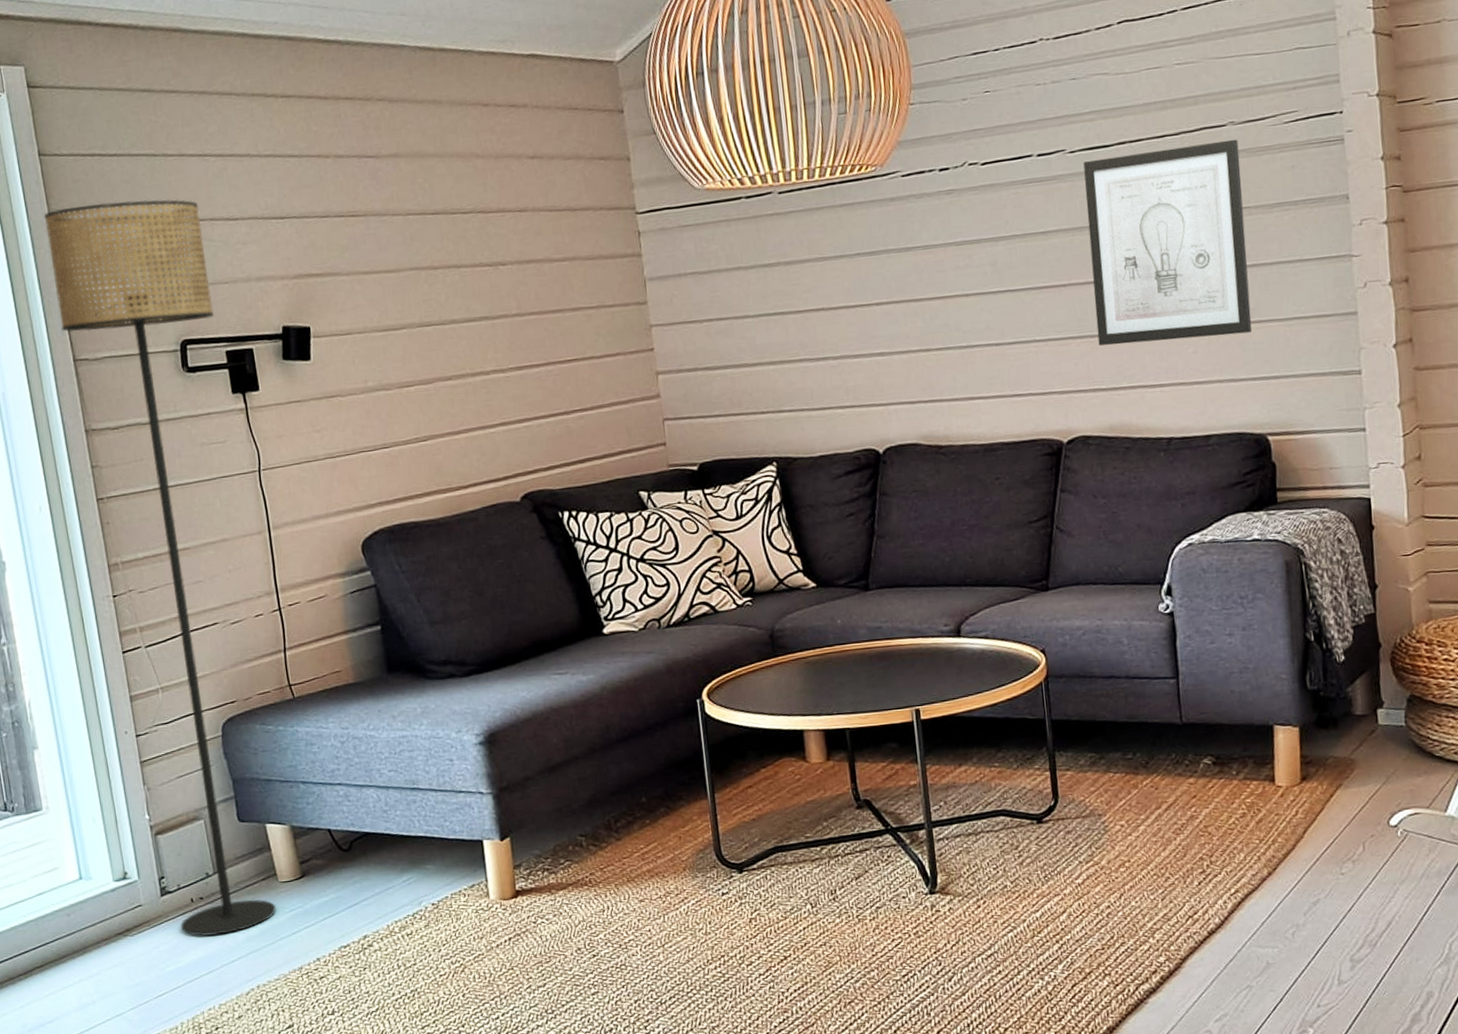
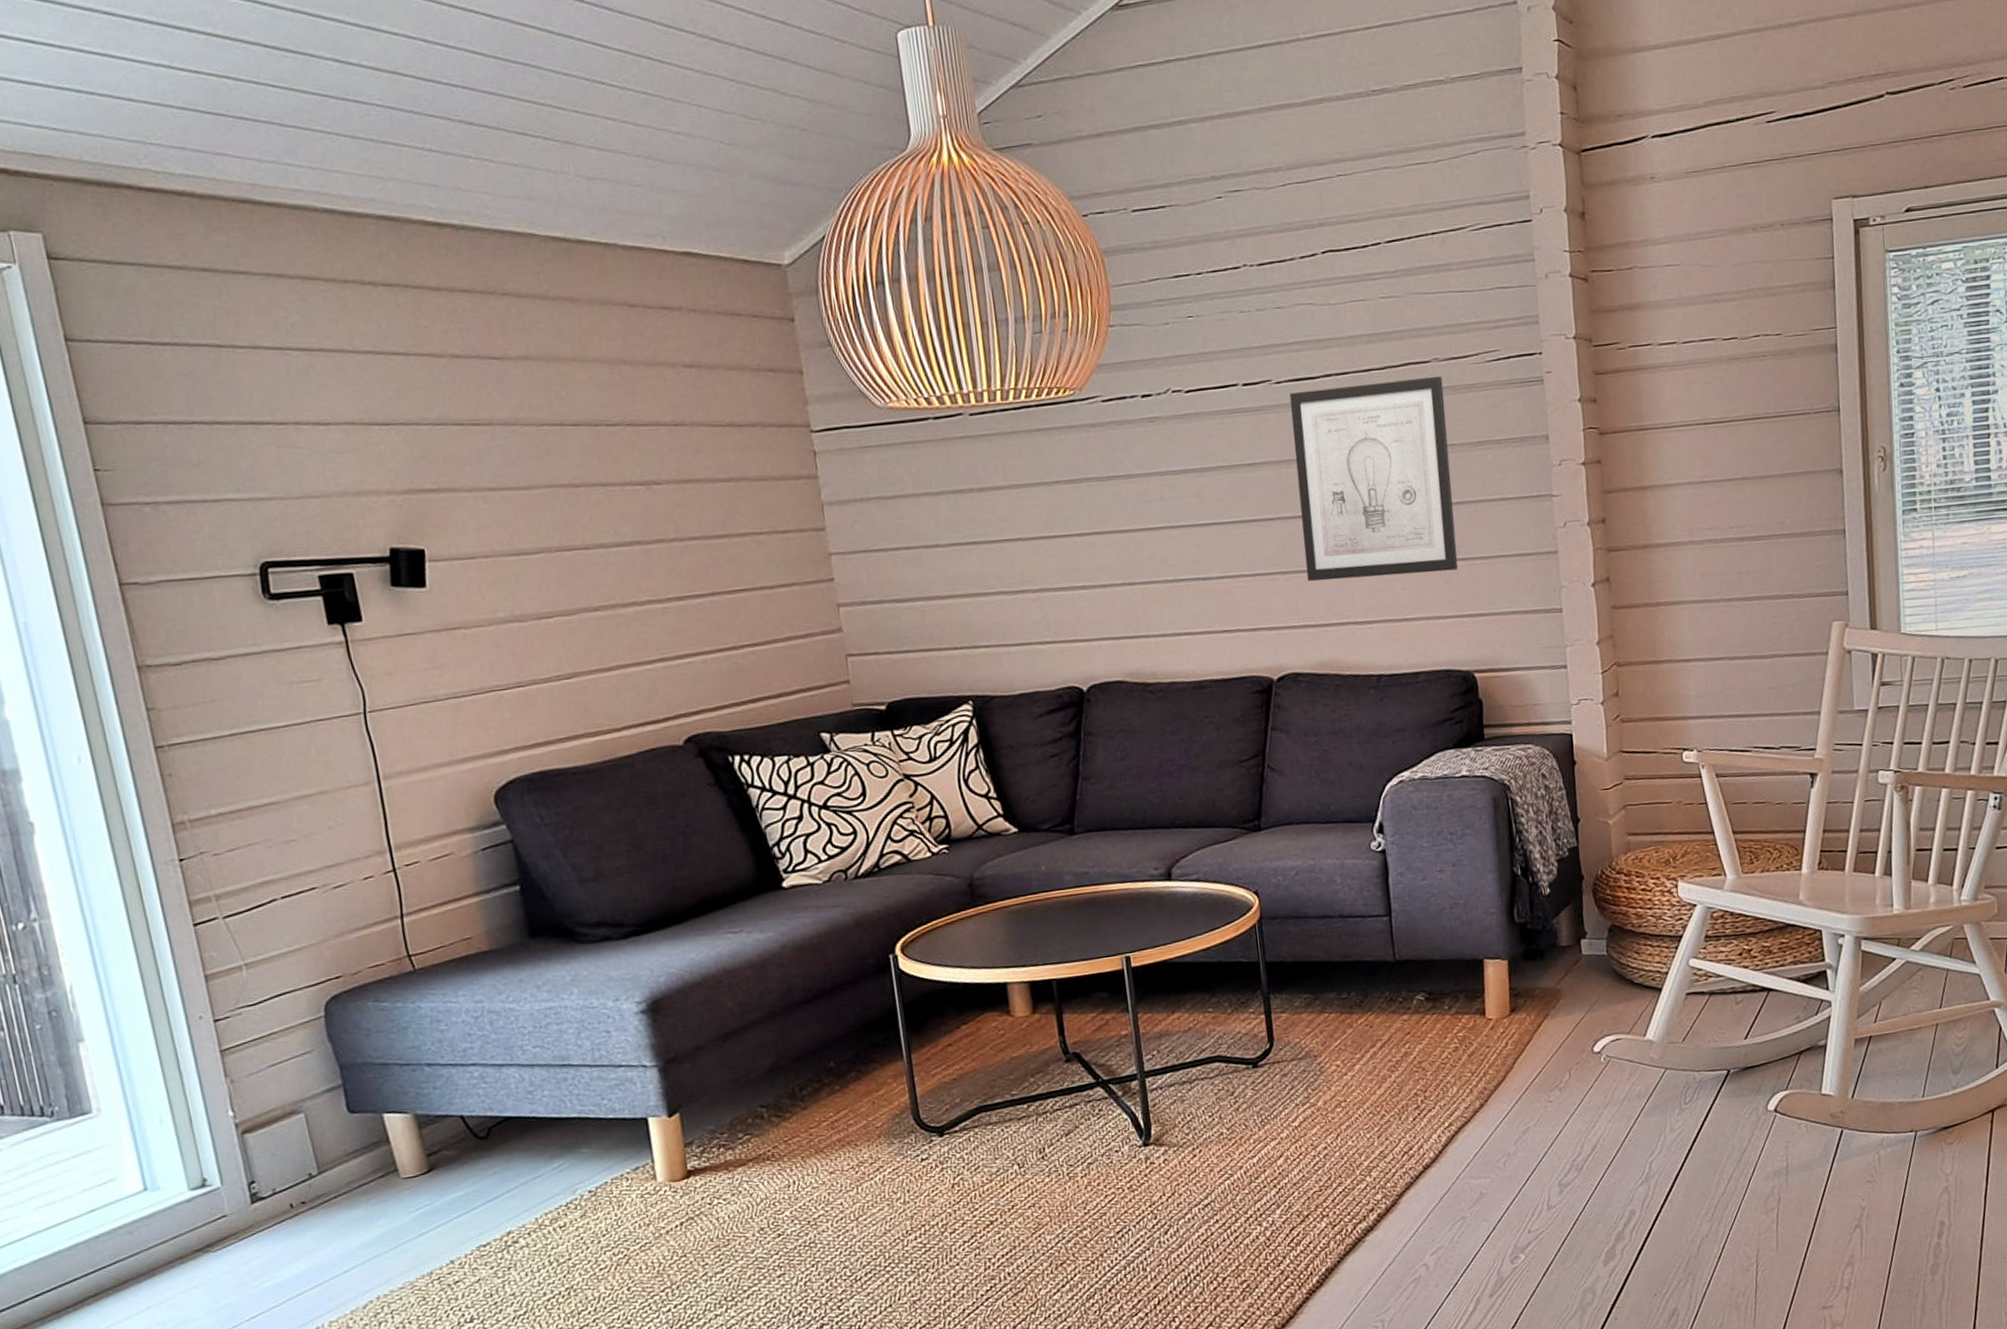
floor lamp: present [44,199,276,937] -> none [74,398,398,1247]

